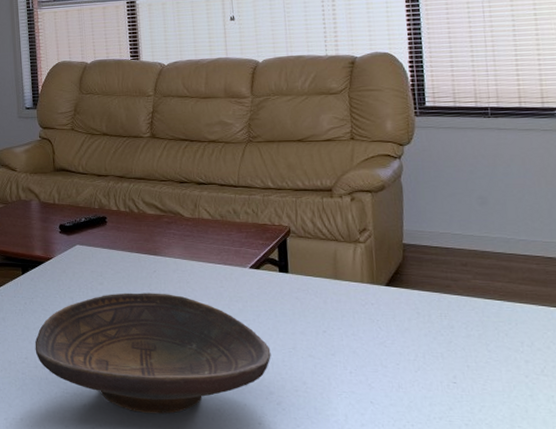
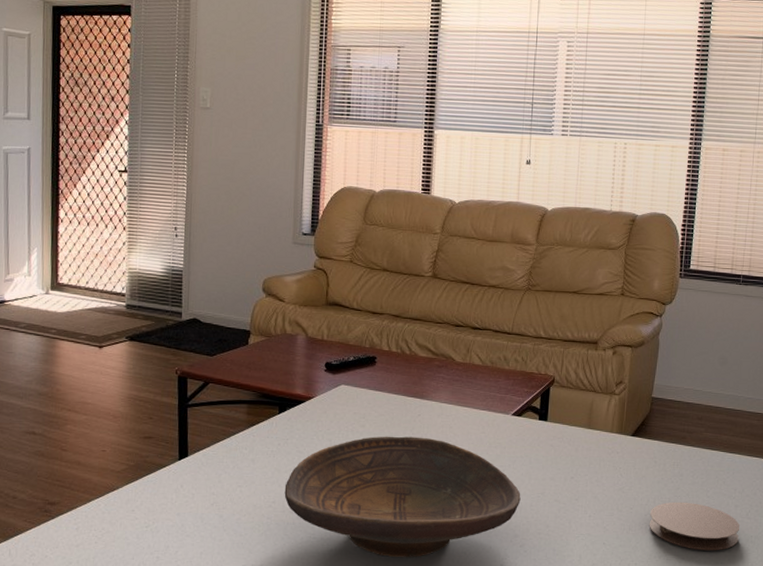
coaster: none [420,356,537,413] -> present [649,501,739,551]

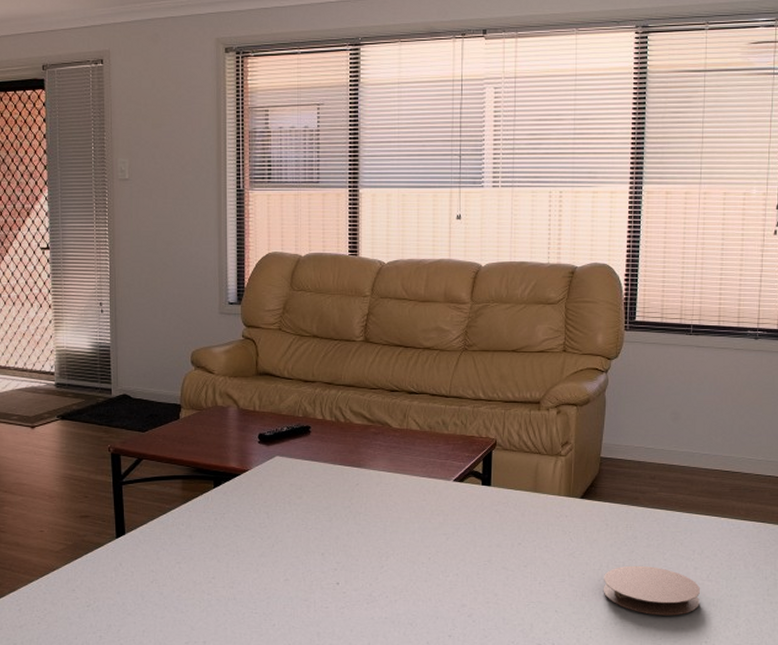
decorative bowl: present [284,436,521,557] -> none [223,507,467,630]

